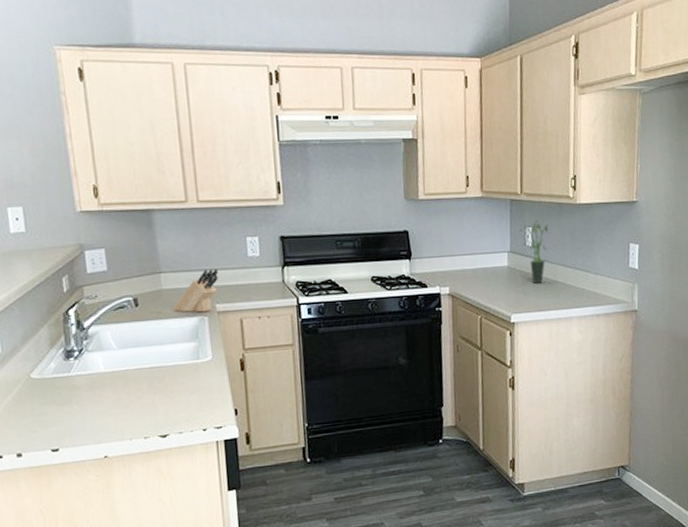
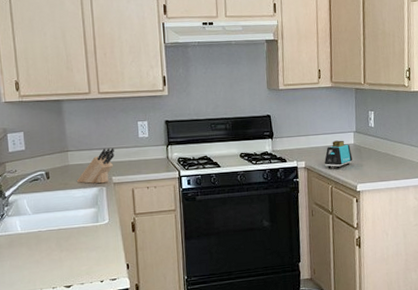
toaster: none [472,261,506,296] -> present [324,140,353,169]
potted plant: present [519,219,549,284] -> none [363,105,388,159]

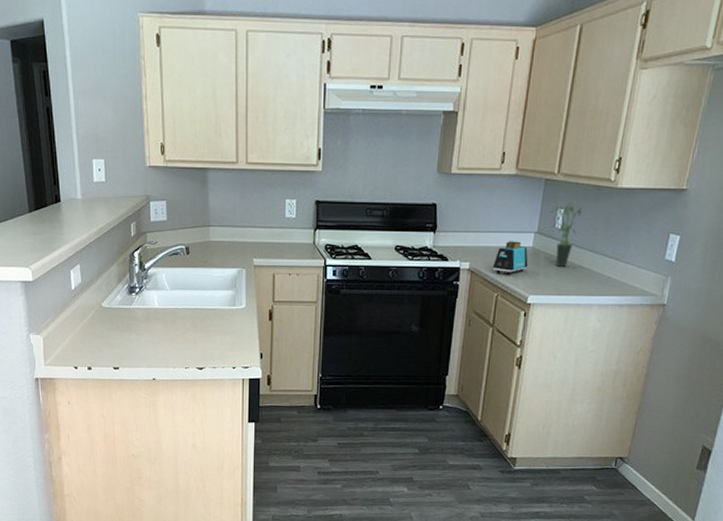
knife block: present [77,147,115,184] -> none [217,226,258,265]
potted plant: none [363,105,388,159] -> present [549,201,583,268]

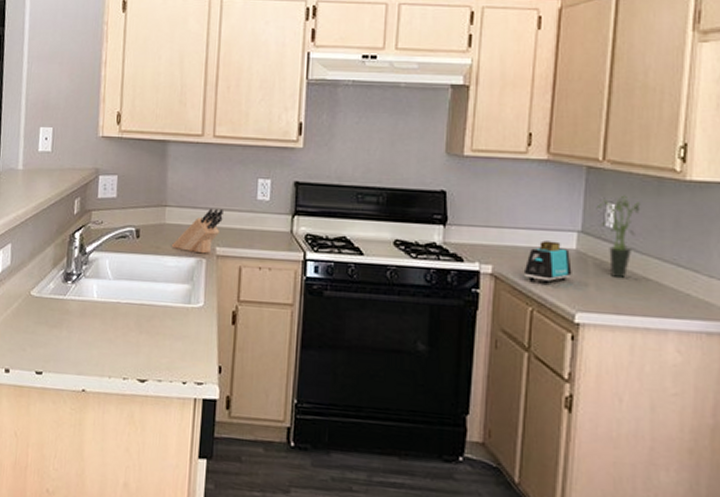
knife block: none [217,226,258,265] -> present [172,208,223,254]

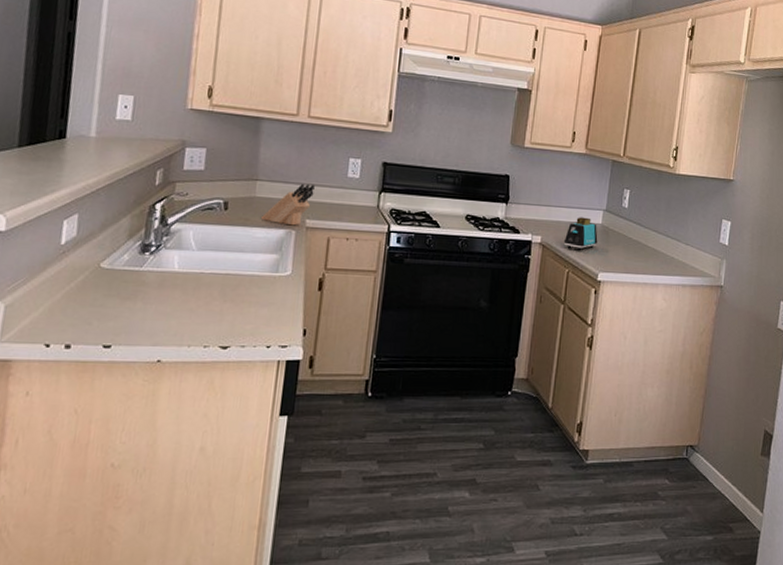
potted plant: present [596,195,640,279] -> none [617,183,646,247]

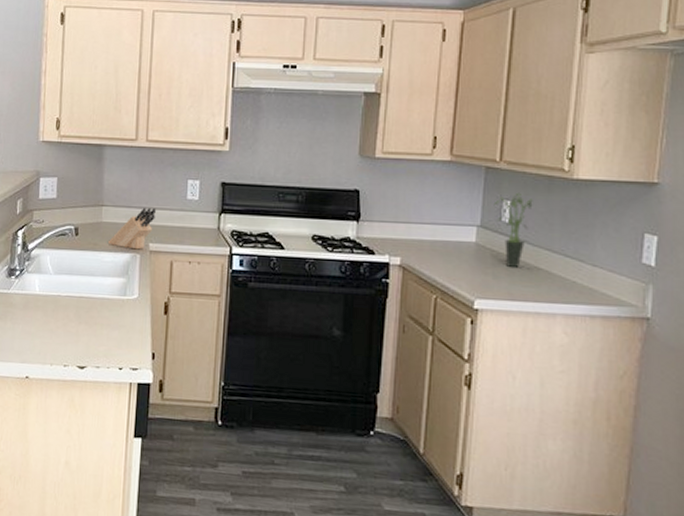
toaster: present [563,217,598,251] -> none [428,234,472,274]
potted plant: none [617,183,646,247] -> present [493,192,533,269]

